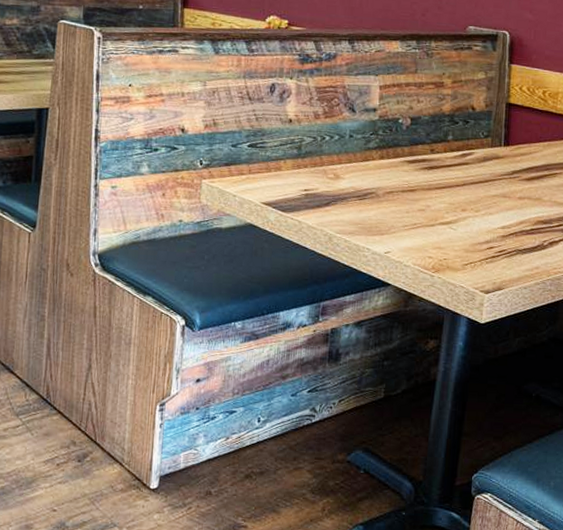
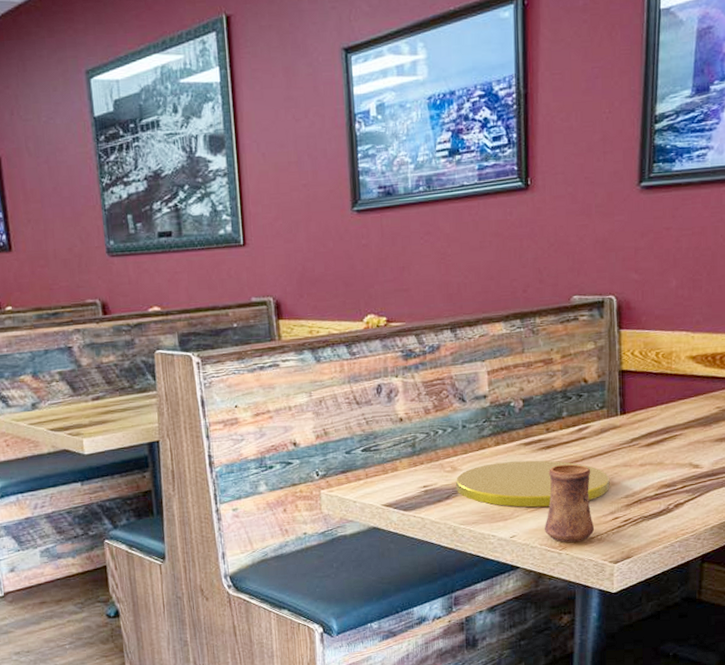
plate: none [336,176,488,227] -> present [455,460,610,507]
cup: none [420,187,471,267] -> present [545,464,595,543]

